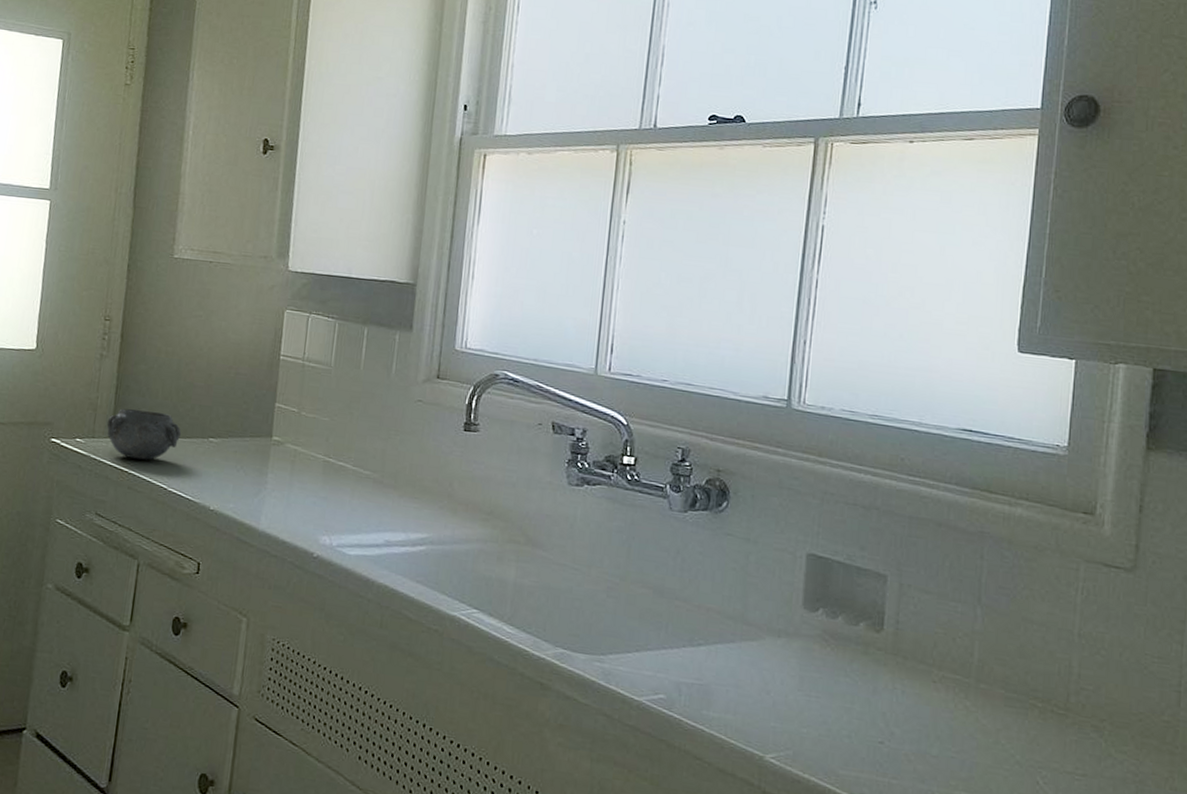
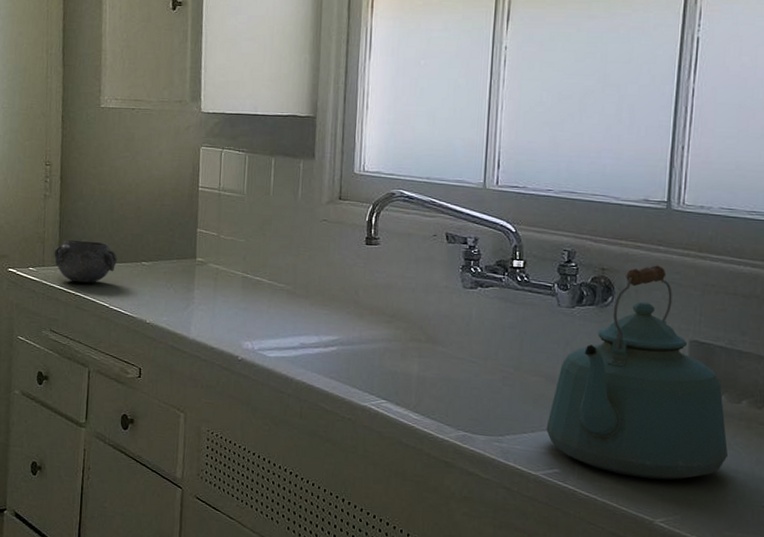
kettle: none [652,468,845,710] -> present [546,265,729,480]

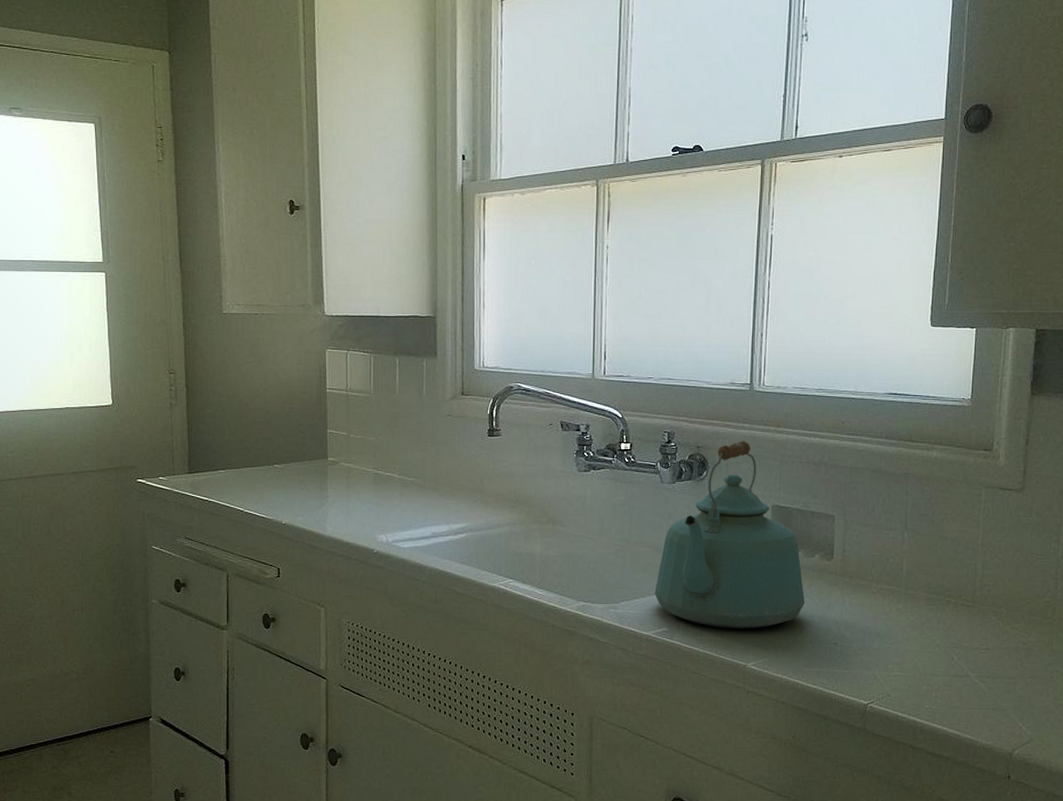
decorative bowl: present [54,240,118,283] -> none [184,447,250,489]

